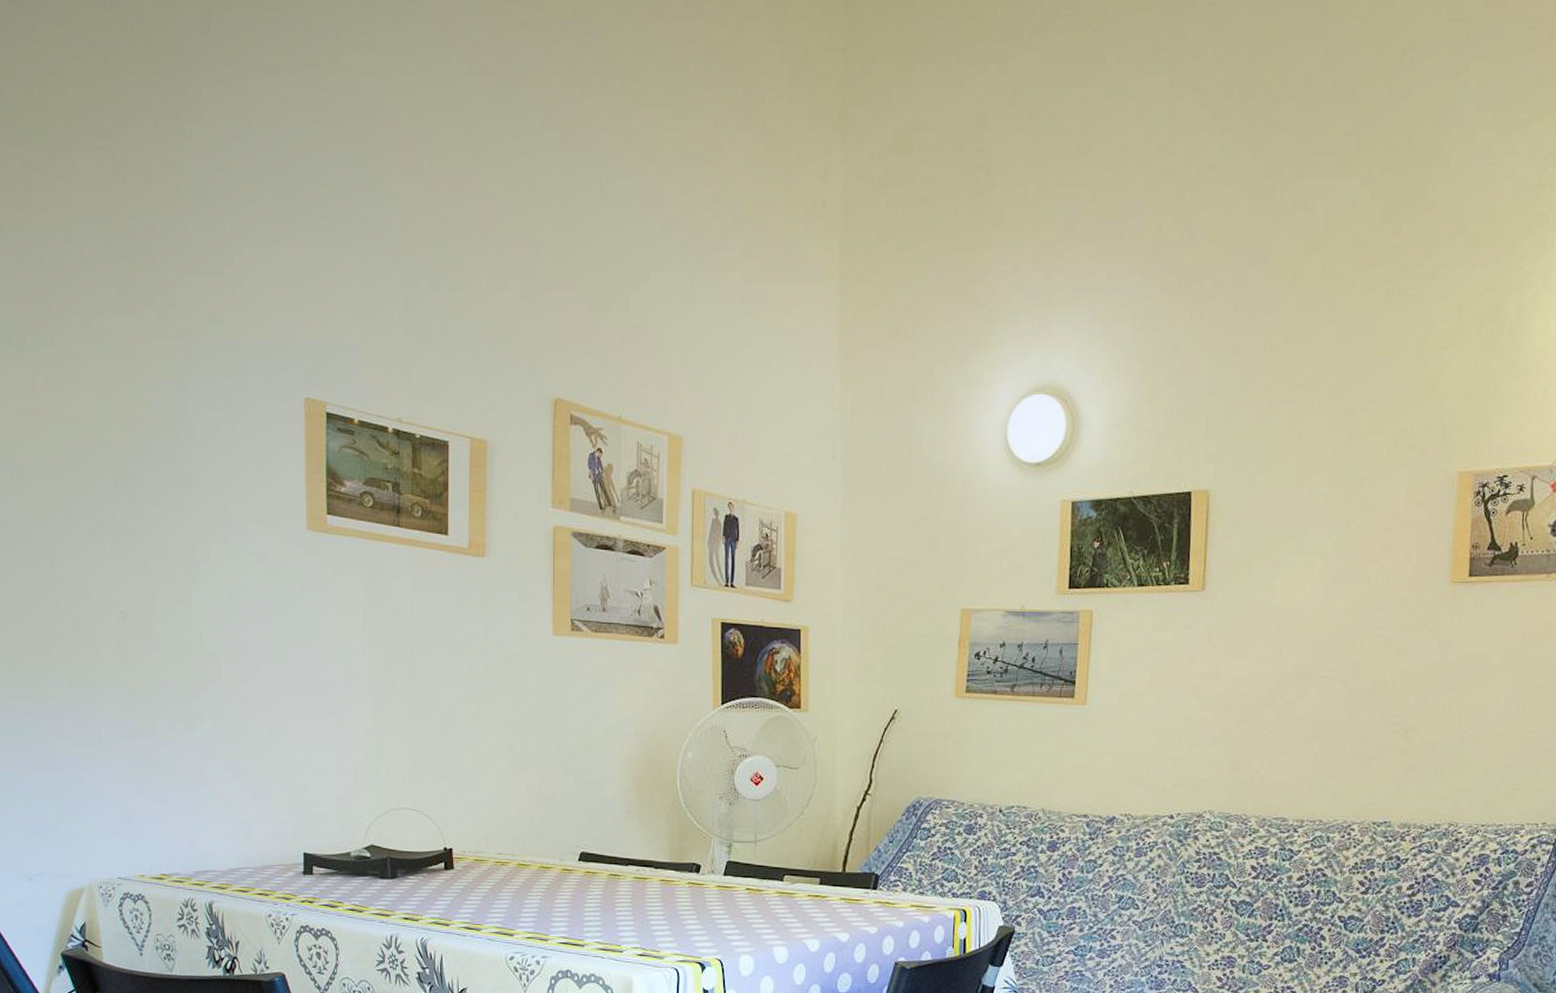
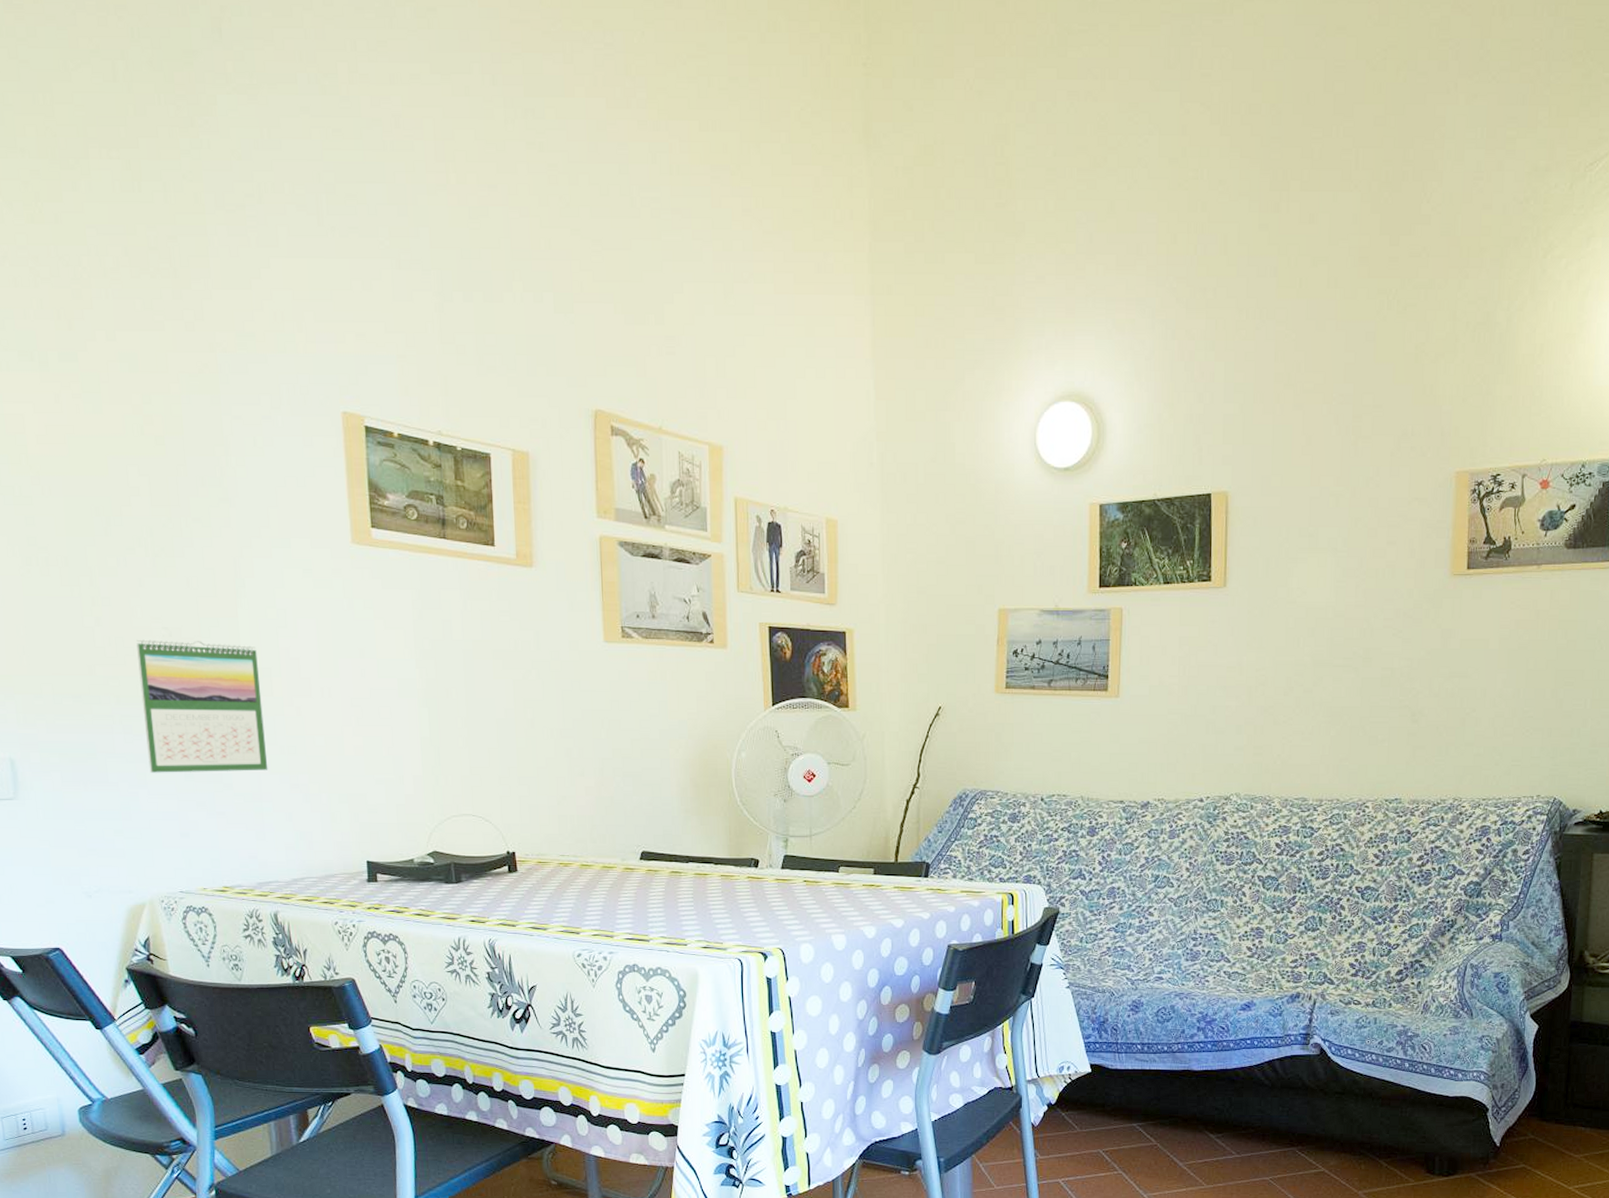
calendar: none [92,622,212,758] -> present [136,639,268,773]

